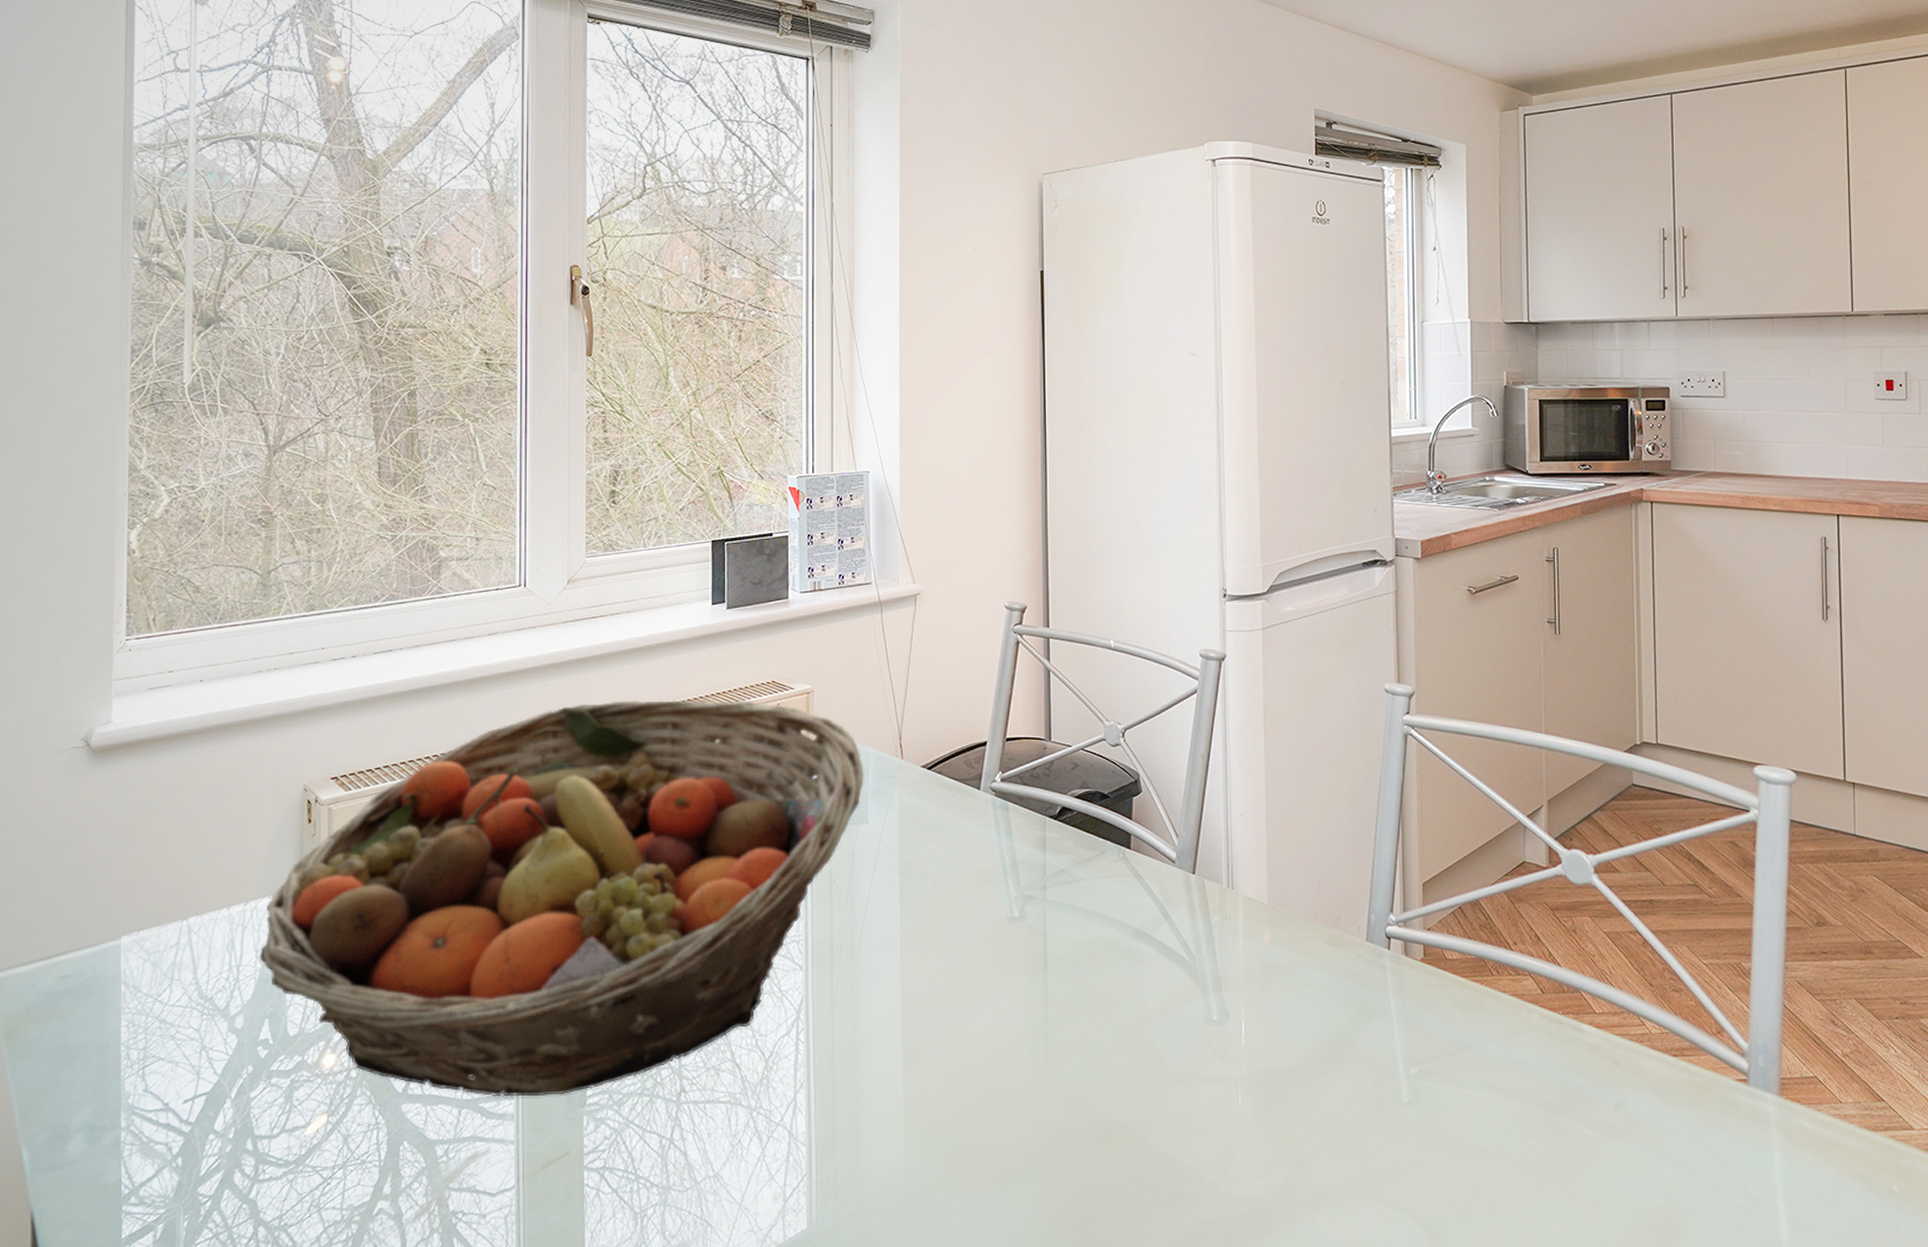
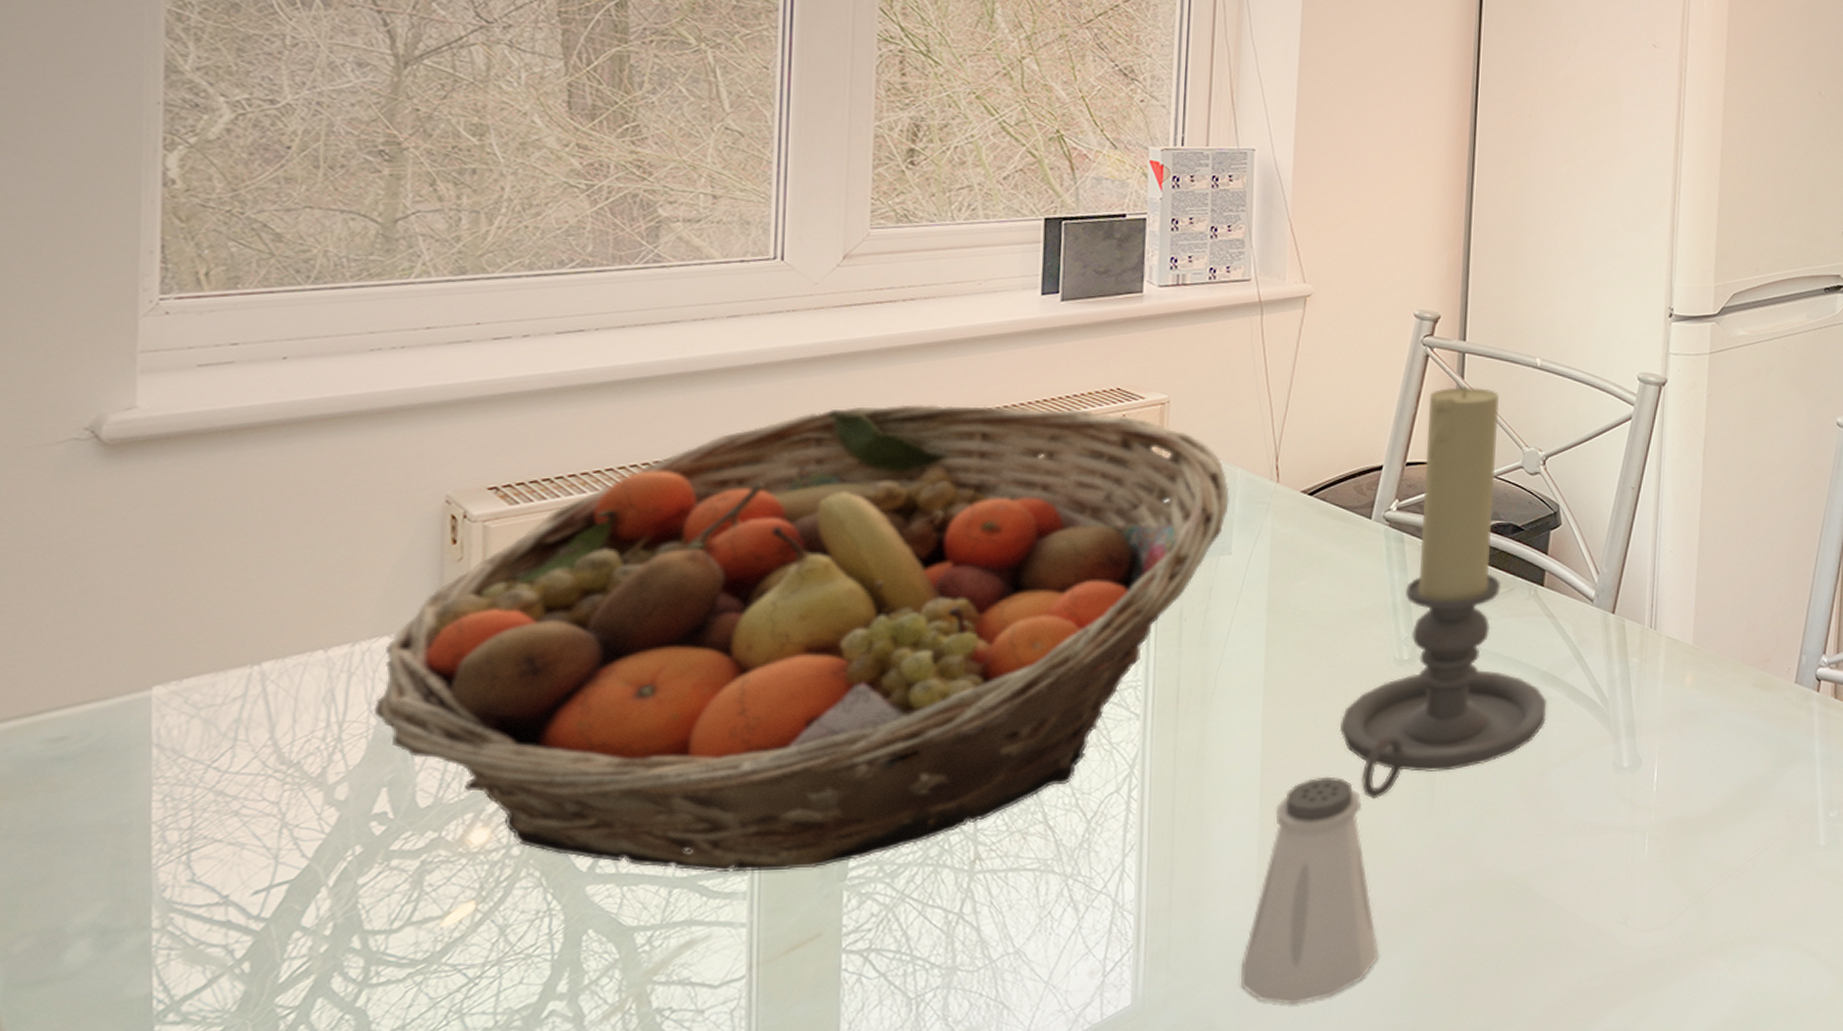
saltshaker: none [894,1024,1009,1236] -> present [1241,776,1378,1005]
candle holder: none [965,667,1141,1046] -> present [1340,385,1547,799]

